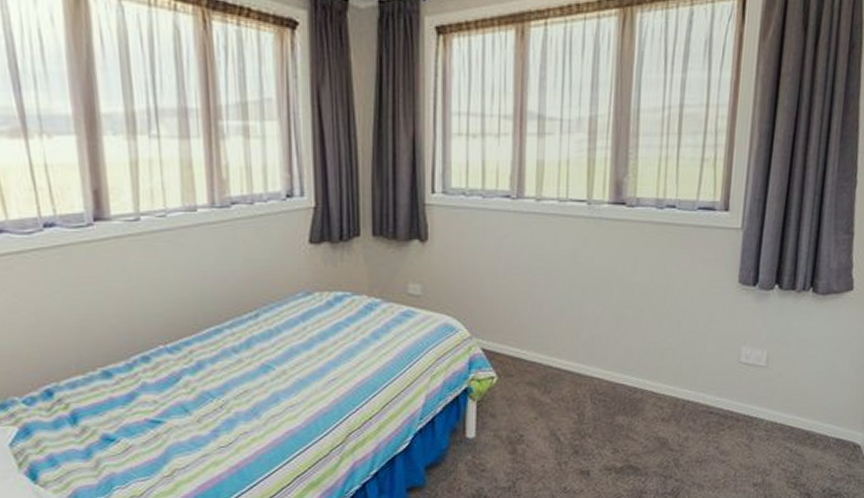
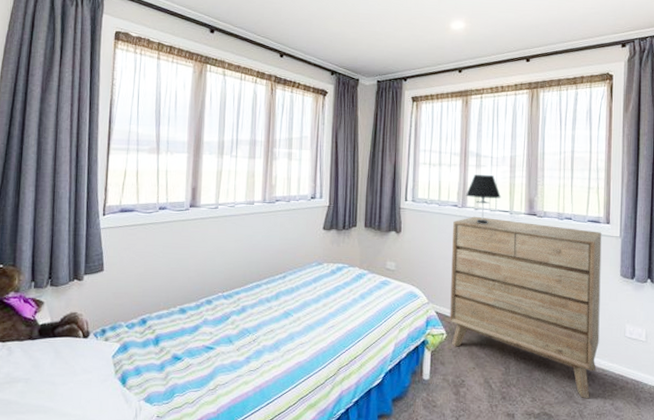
dresser: none [502,210,717,444] -> present [450,216,602,399]
table lamp: none [522,148,576,221] -> present [465,175,502,224]

